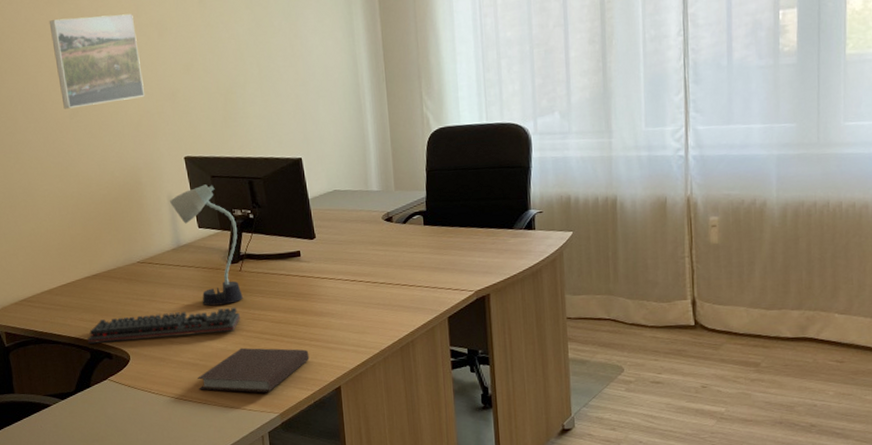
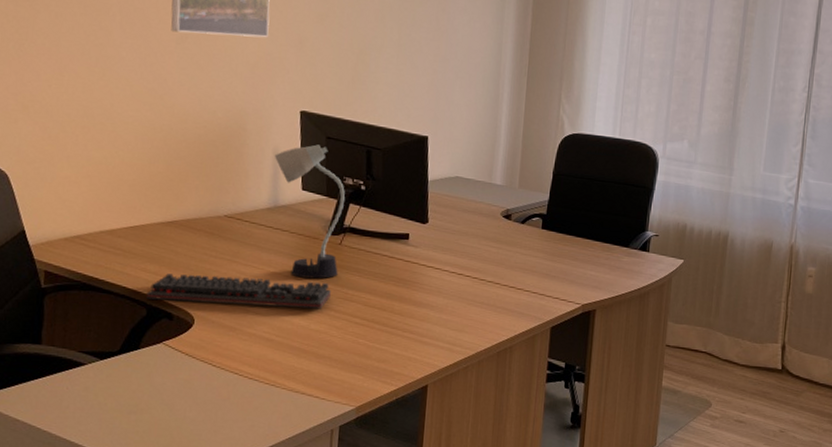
notebook: present [198,347,310,393] -> none [269,328,400,383]

